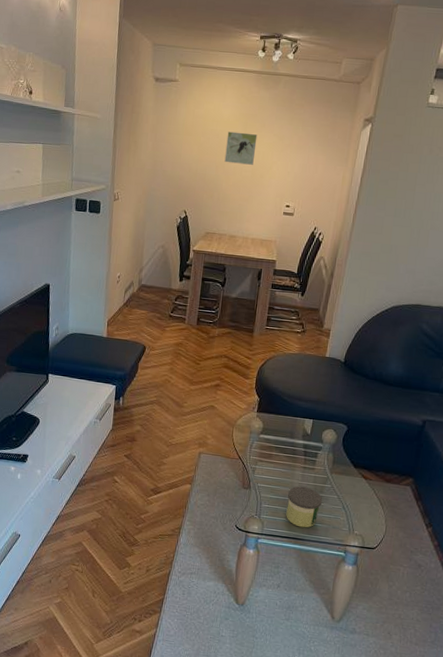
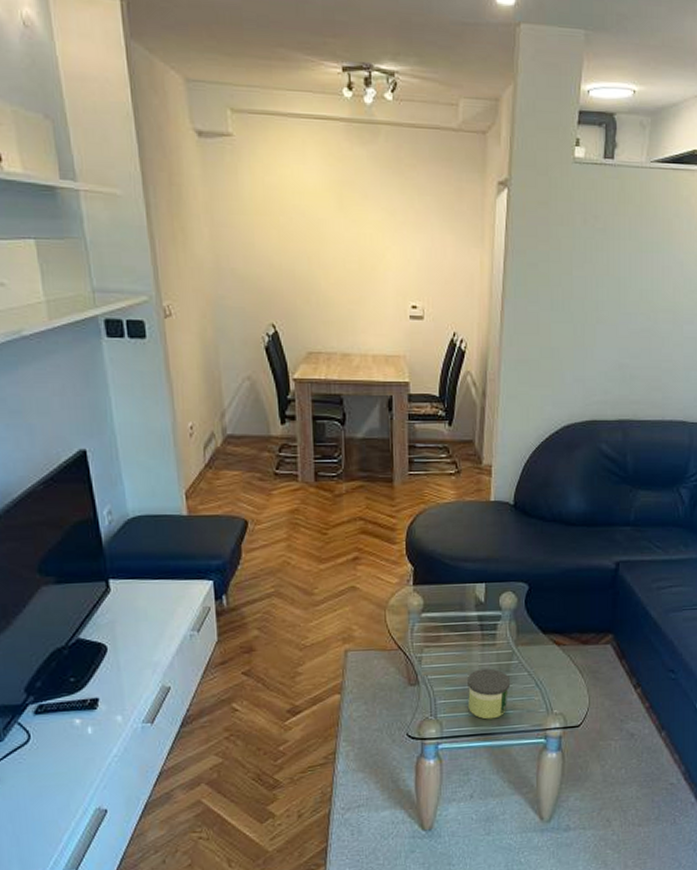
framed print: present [224,131,258,165] -> none [316,207,360,253]

